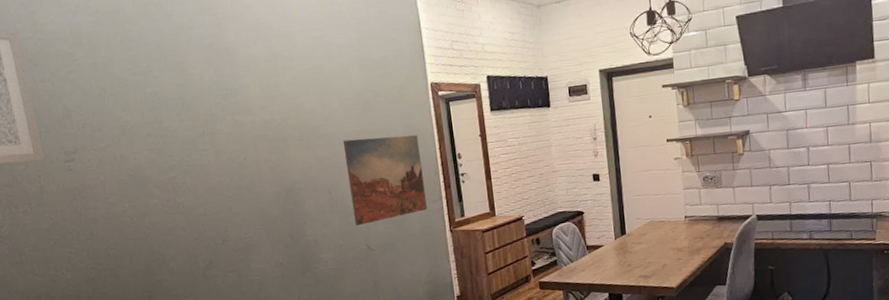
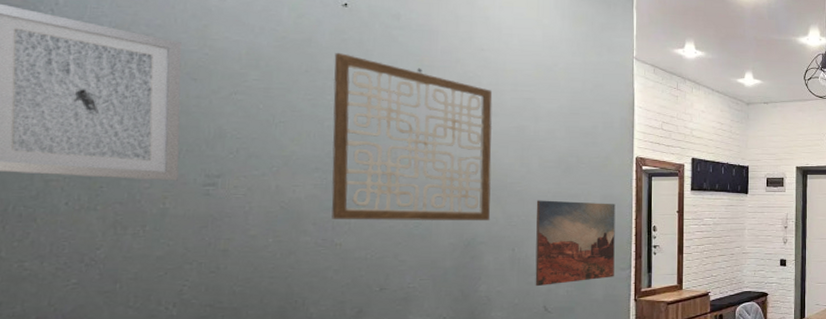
wall art: none [140,18,305,181] -> present [331,53,493,221]

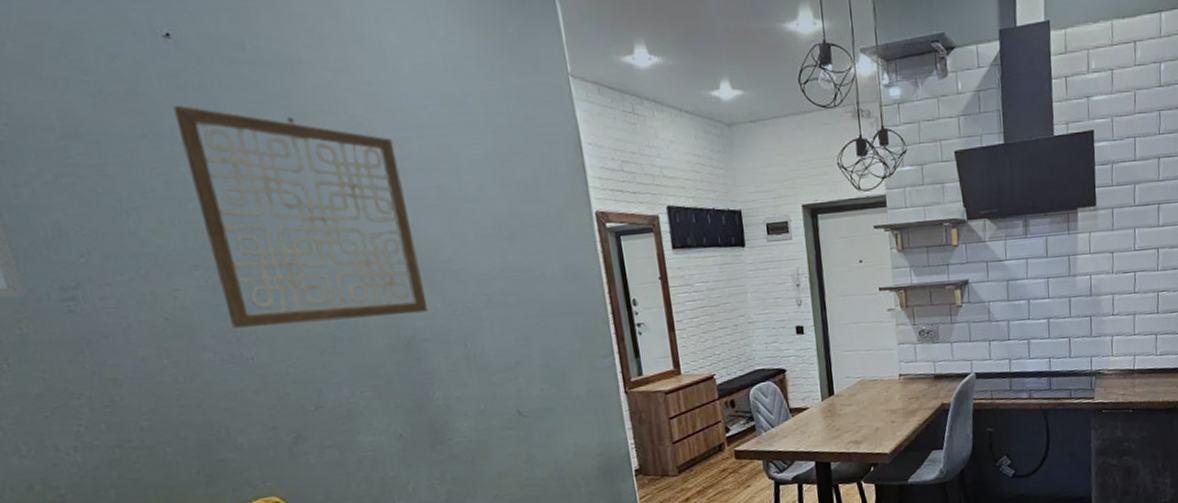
wall art: present [535,200,616,287] -> none [480,275,595,388]

